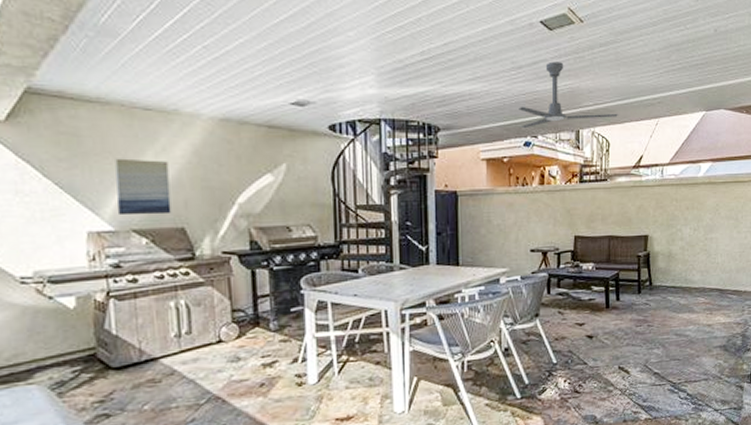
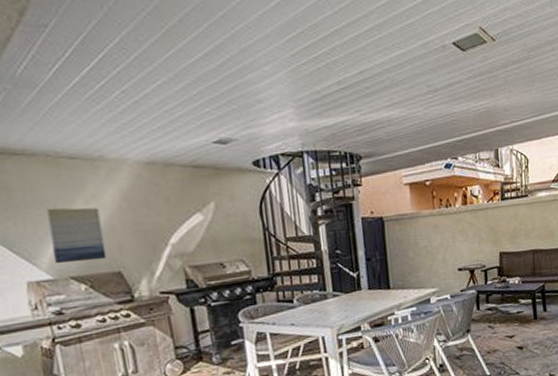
ceiling fan: present [519,61,618,129] -> none [437,82,535,151]

